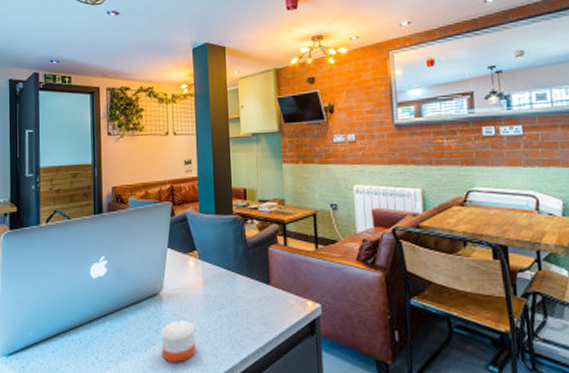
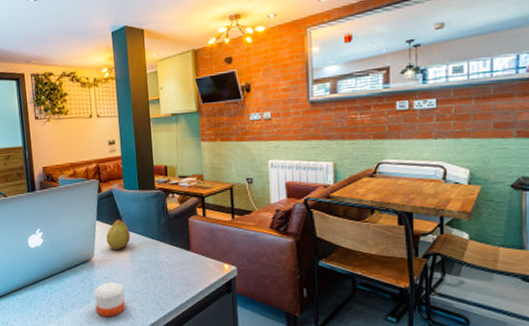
fruit: none [178,242,205,281] -> present [106,215,131,249]

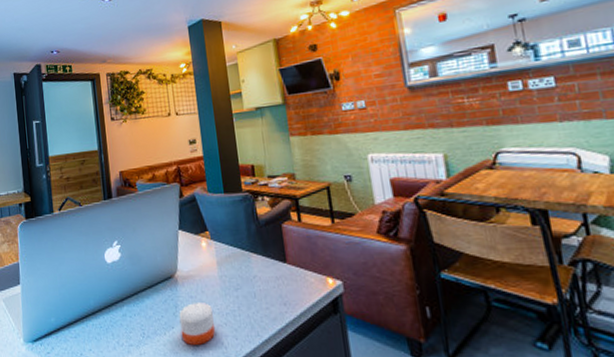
fruit: present [106,215,131,249] -> none [190,222,218,263]

